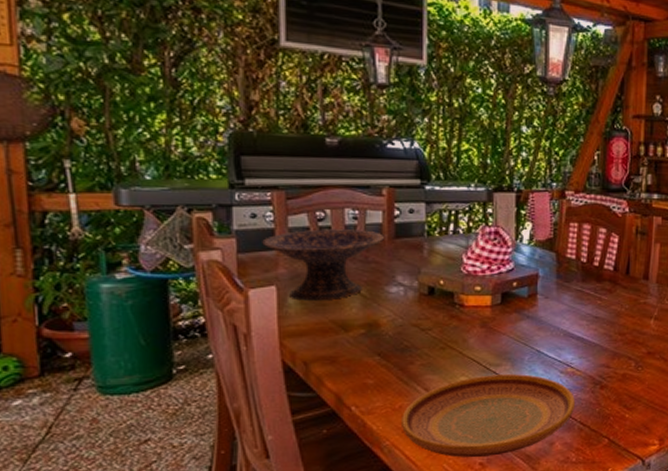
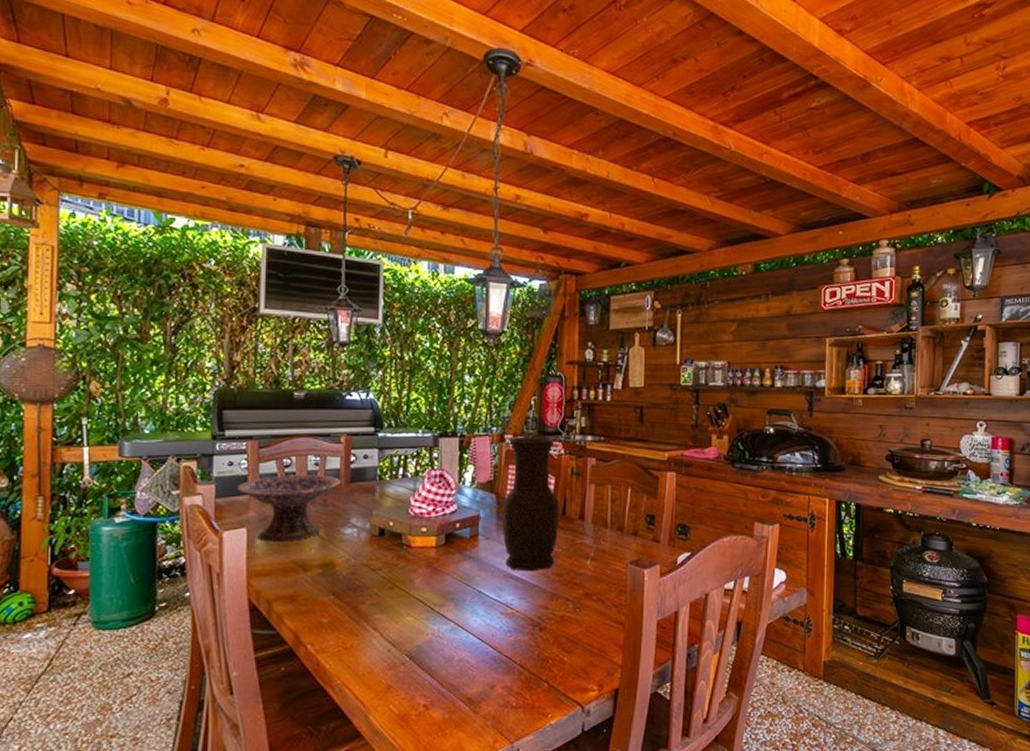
plate: present [402,374,576,457] -> none [352,615,516,699]
vase: none [562,193,623,331] -> present [502,436,559,572]

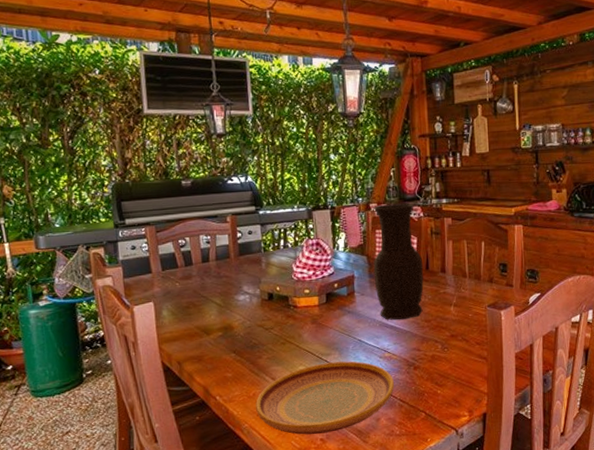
decorative bowl: present [237,475,341,542] -> none [141,251,231,312]
plate: none [352,615,516,699] -> present [256,361,395,435]

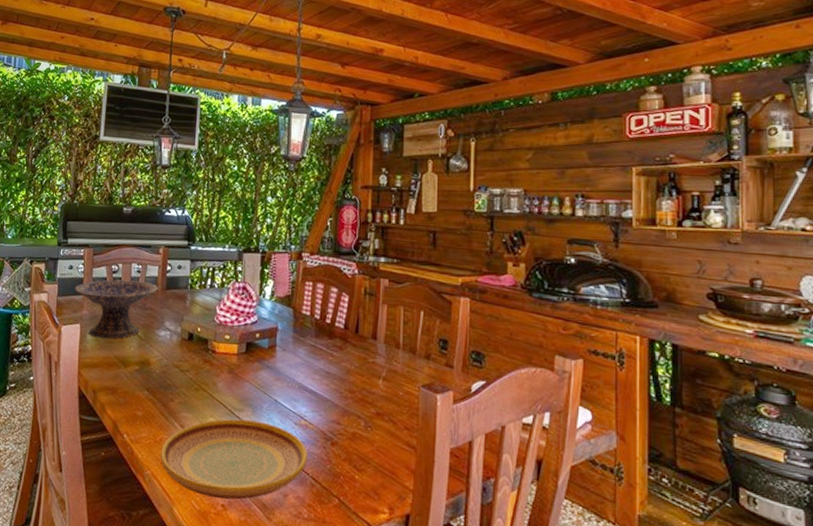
decorative bowl: none [141,251,231,312] -> present [74,279,158,339]
vase: present [373,203,424,320] -> none [298,255,352,386]

